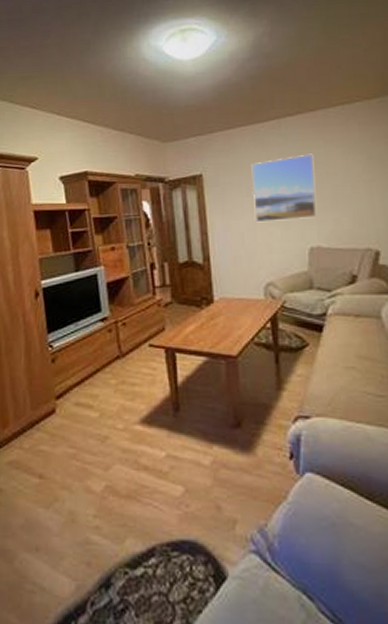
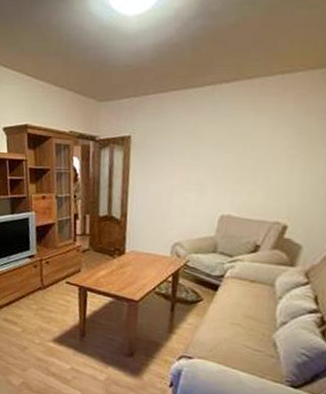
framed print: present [251,153,318,223] -> none [174,123,242,188]

